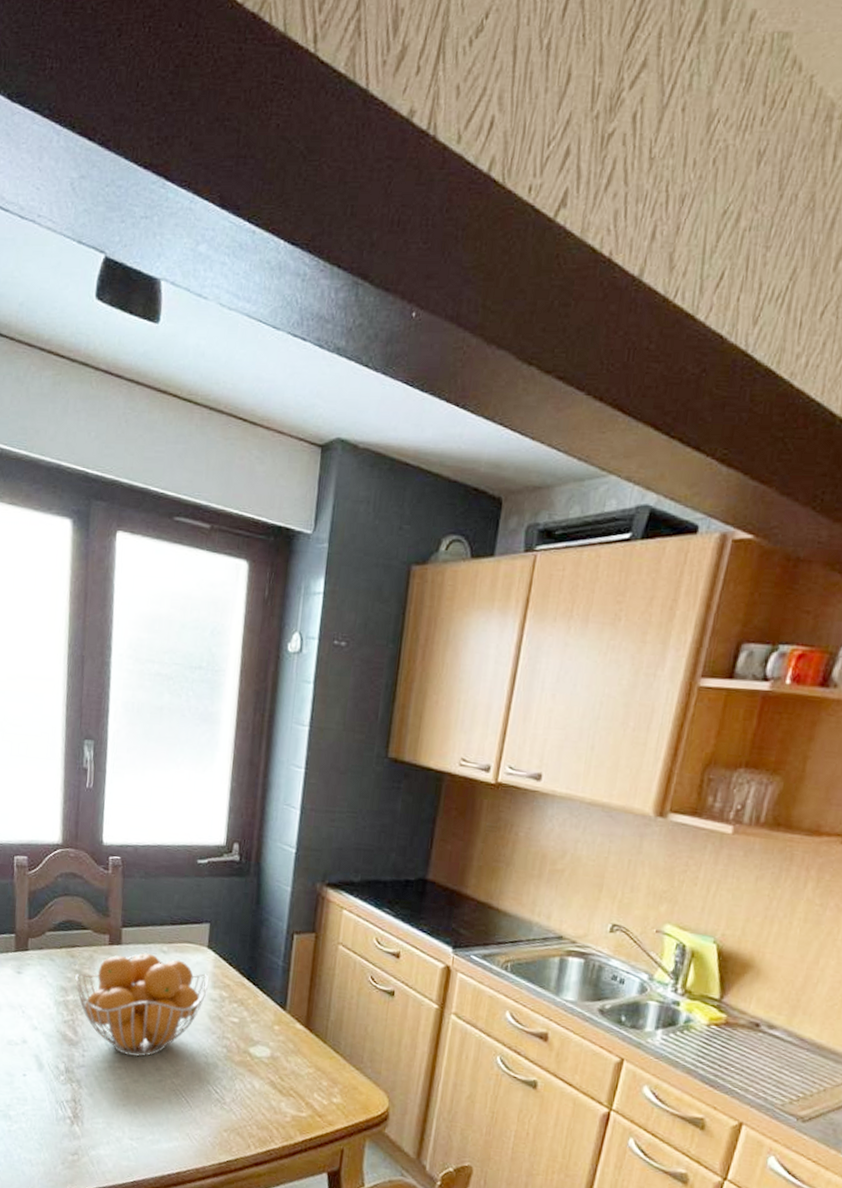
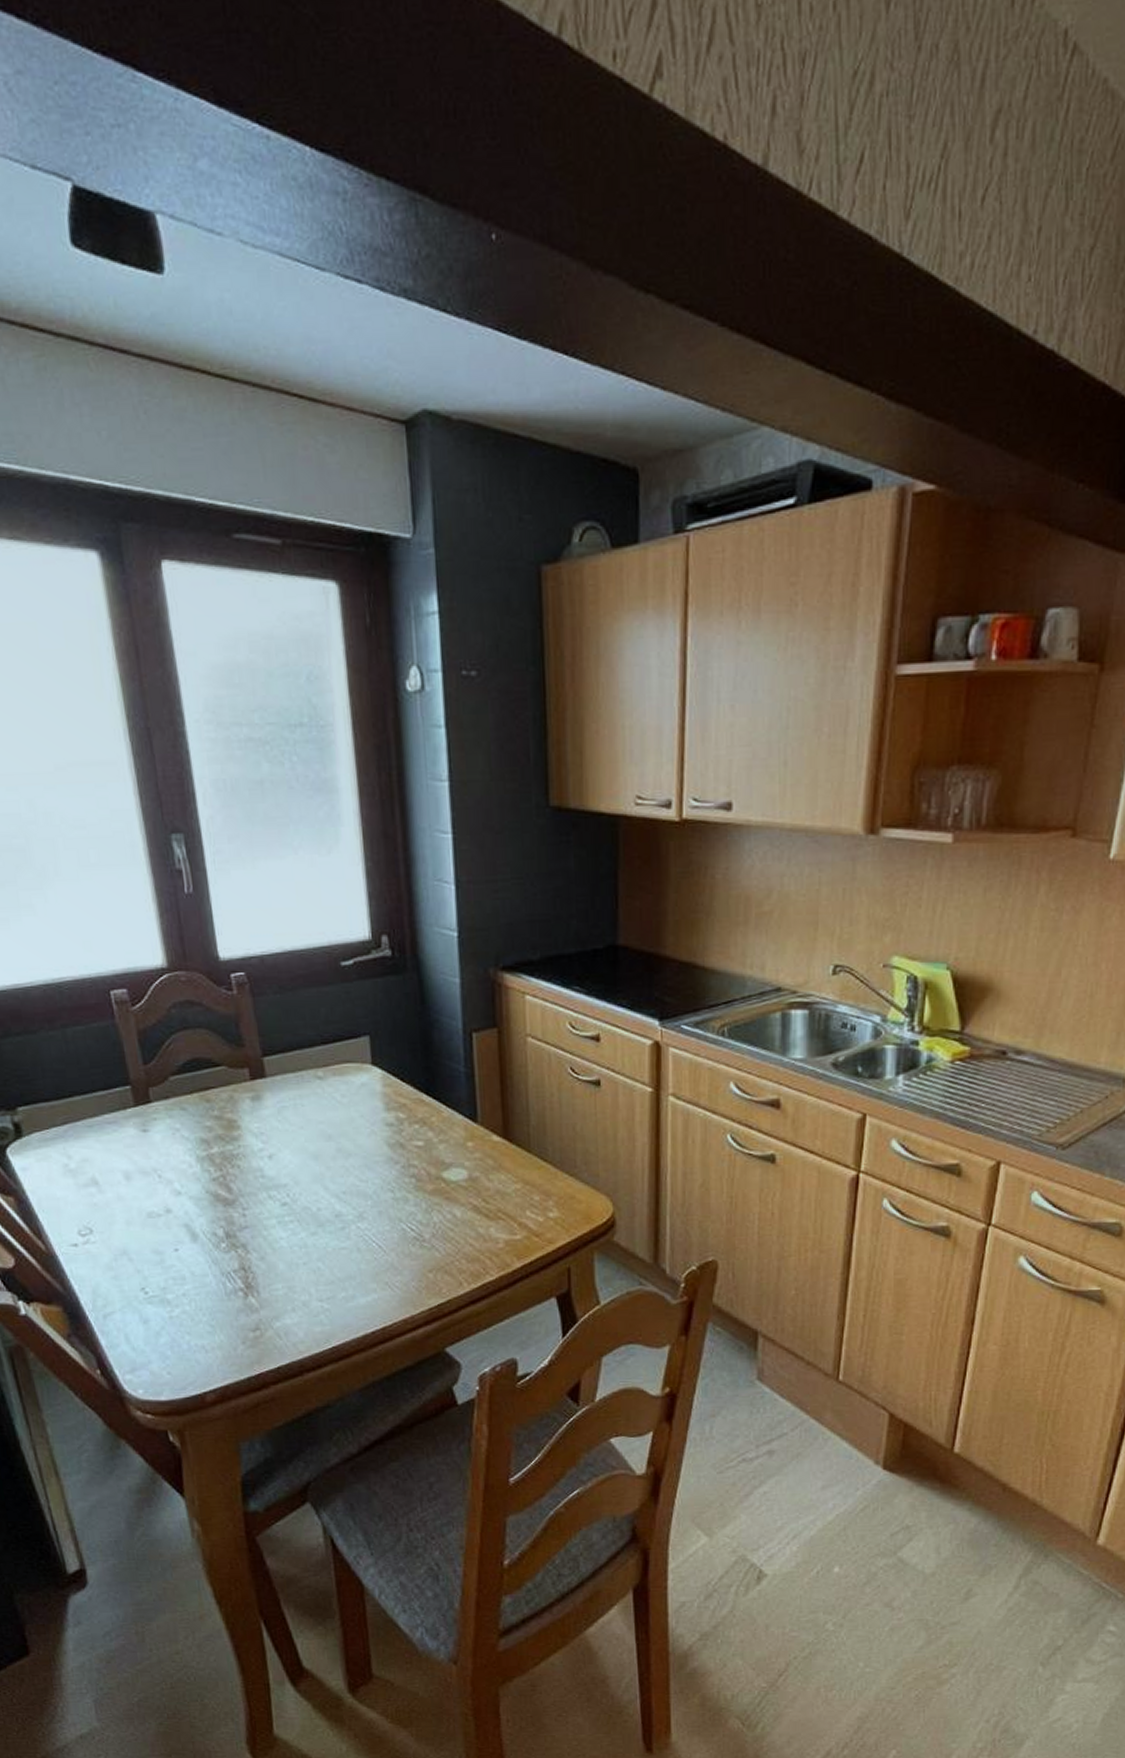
fruit basket: present [75,953,210,1057] -> none [216,1082,381,1207]

